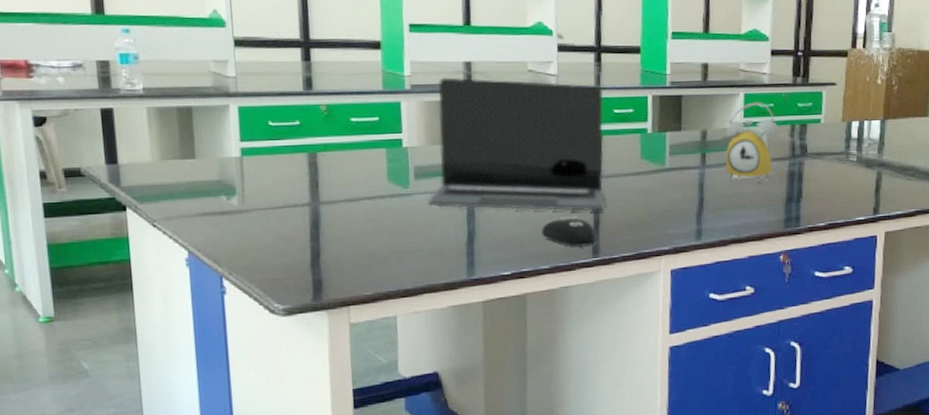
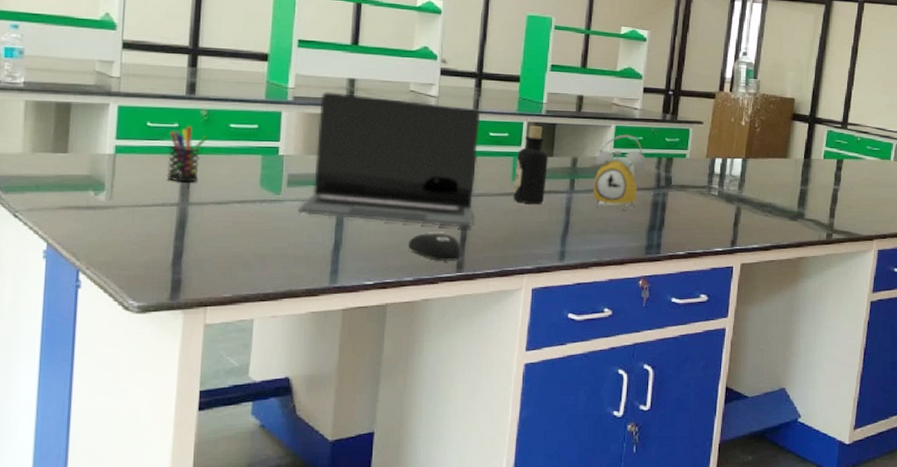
pen holder: none [292,123,331,181] -> present [167,126,209,181]
bottle: none [643,98,677,183] -> present [513,125,548,205]

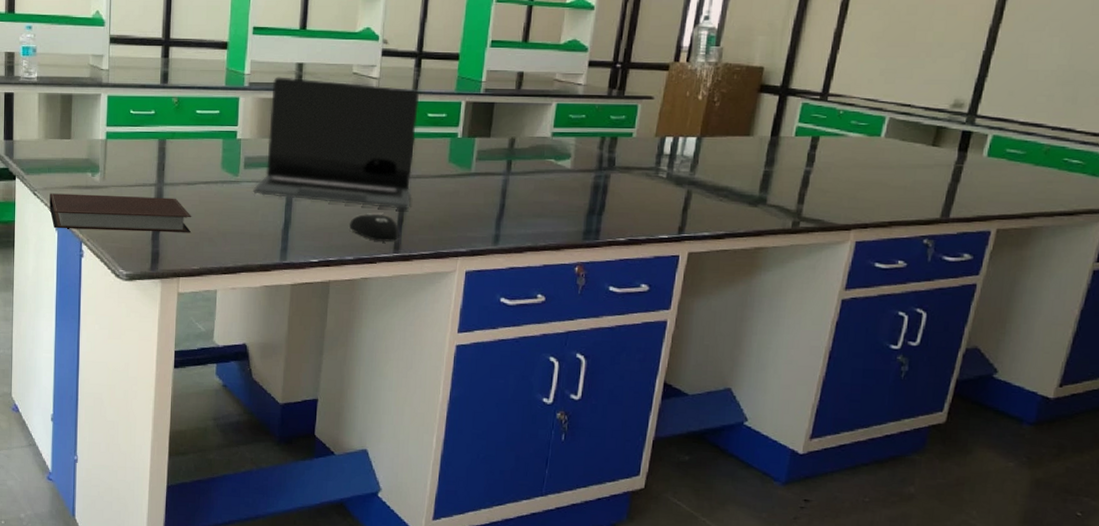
notebook: none [35,215,224,257] -> present [49,193,192,233]
pen holder: present [167,126,209,181] -> none [147,113,179,164]
bottle: present [513,125,548,205] -> none [449,105,486,187]
alarm clock: present [592,134,645,210] -> none [529,112,587,193]

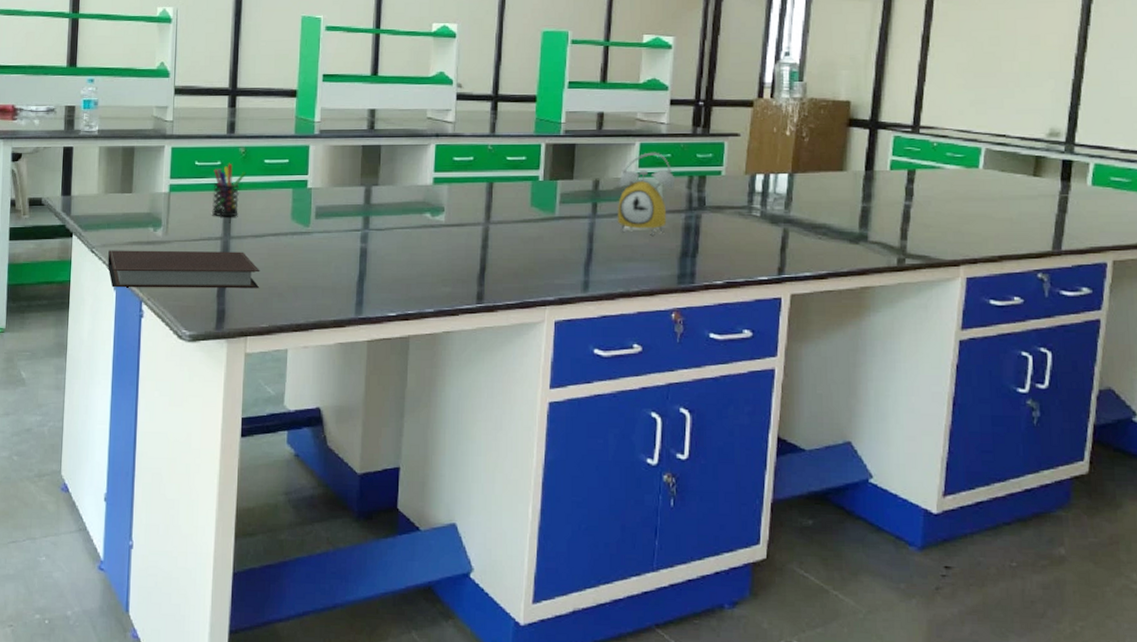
pen holder: none [147,113,179,164] -> present [212,164,247,216]
laptop: present [253,77,420,208] -> none [325,123,498,256]
computer mouse: present [350,213,398,242] -> none [429,262,481,292]
alarm clock: none [529,112,587,193] -> present [617,152,674,235]

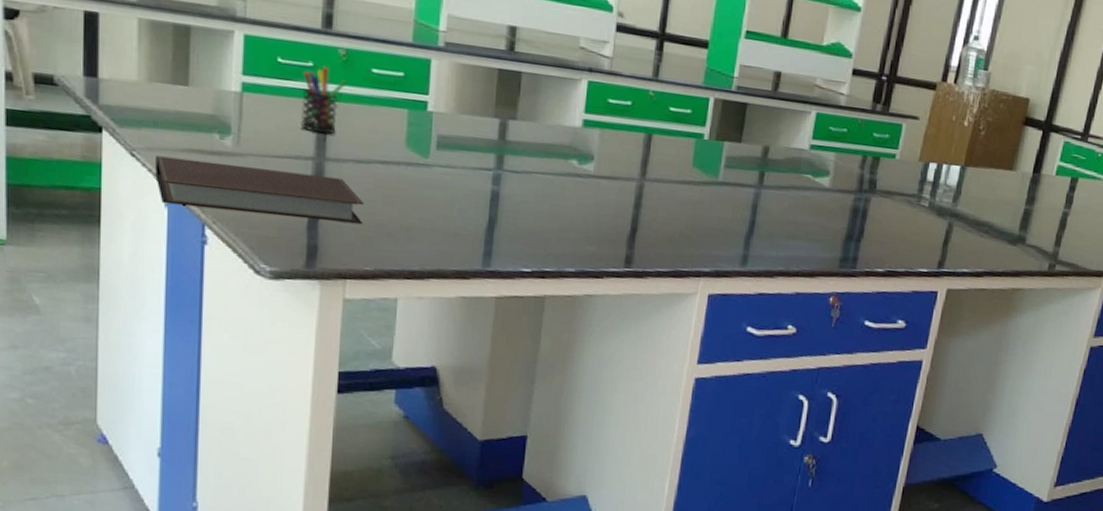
alarm clock: present [617,152,674,235] -> none [783,123,848,214]

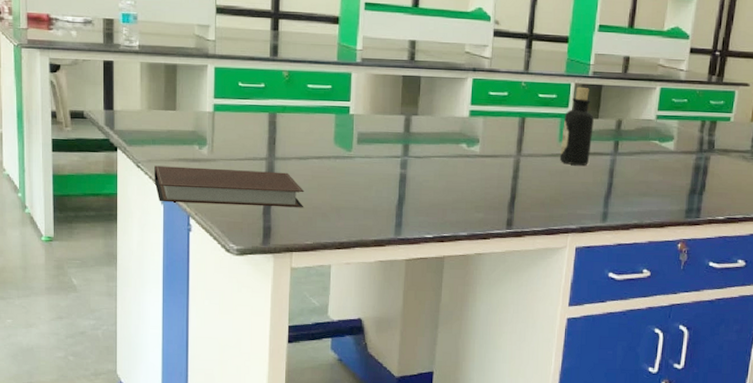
pen holder: present [301,67,348,134] -> none [257,86,290,138]
bottle: none [692,102,736,198] -> present [559,86,594,166]

